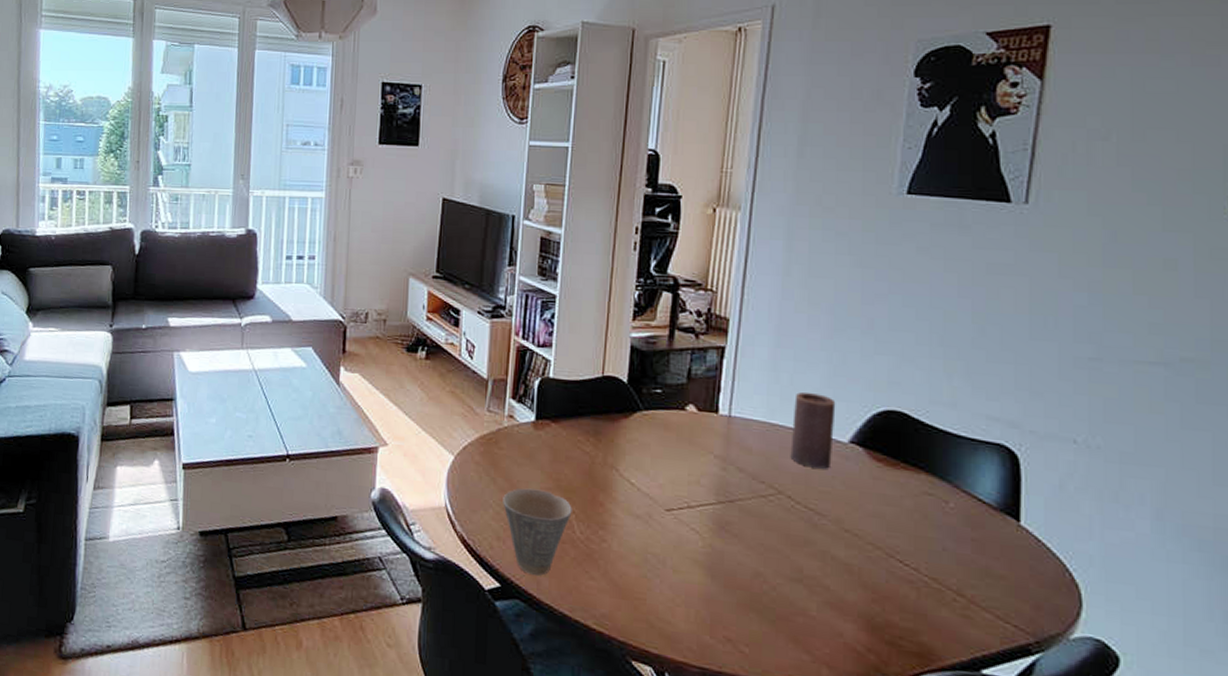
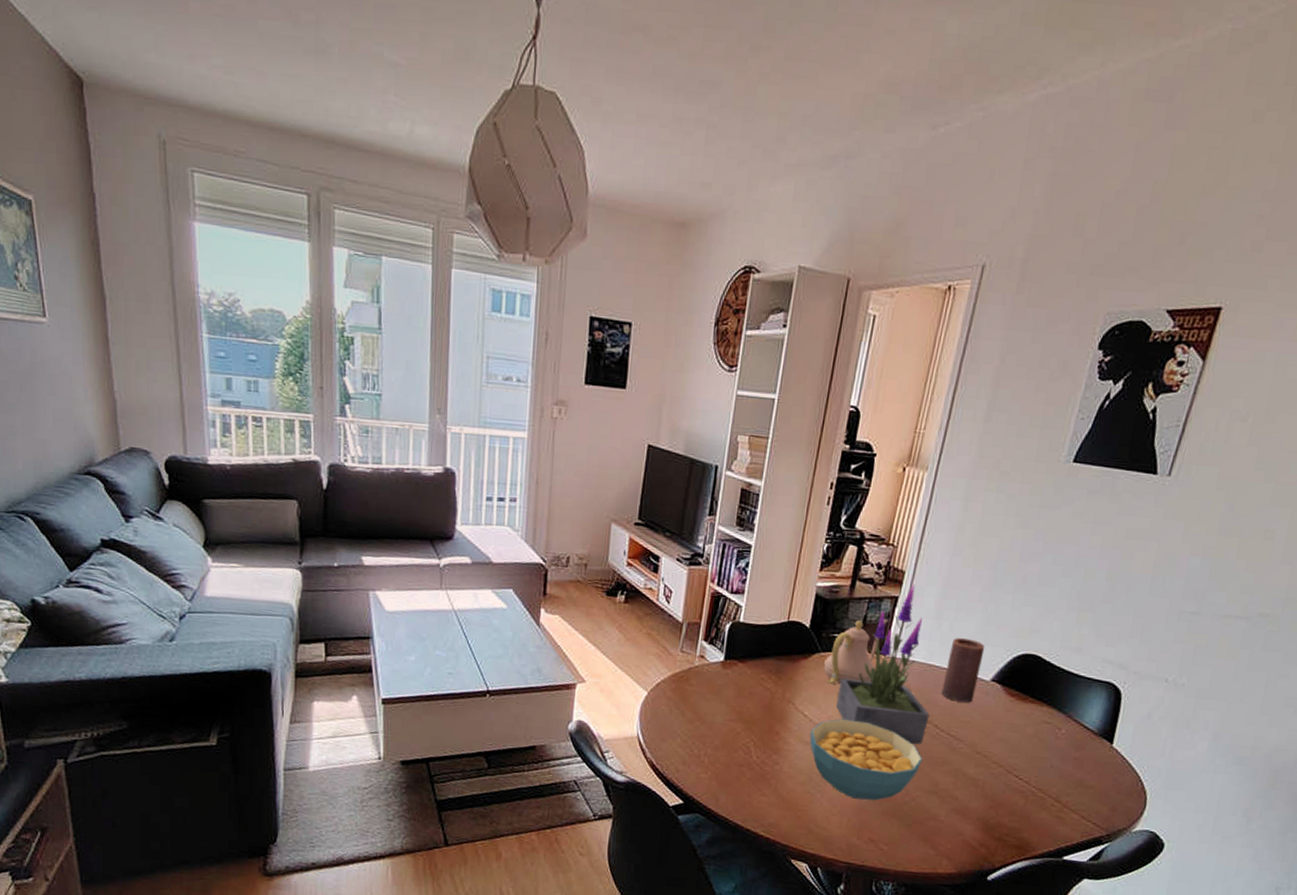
cup: present [503,488,572,576] -> none [690,720,751,794]
cereal bowl: none [640,487,779,590] -> present [809,718,923,801]
teapot: none [648,372,717,448] -> present [824,619,889,685]
potted plant: none [667,332,780,520] -> present [836,584,930,745]

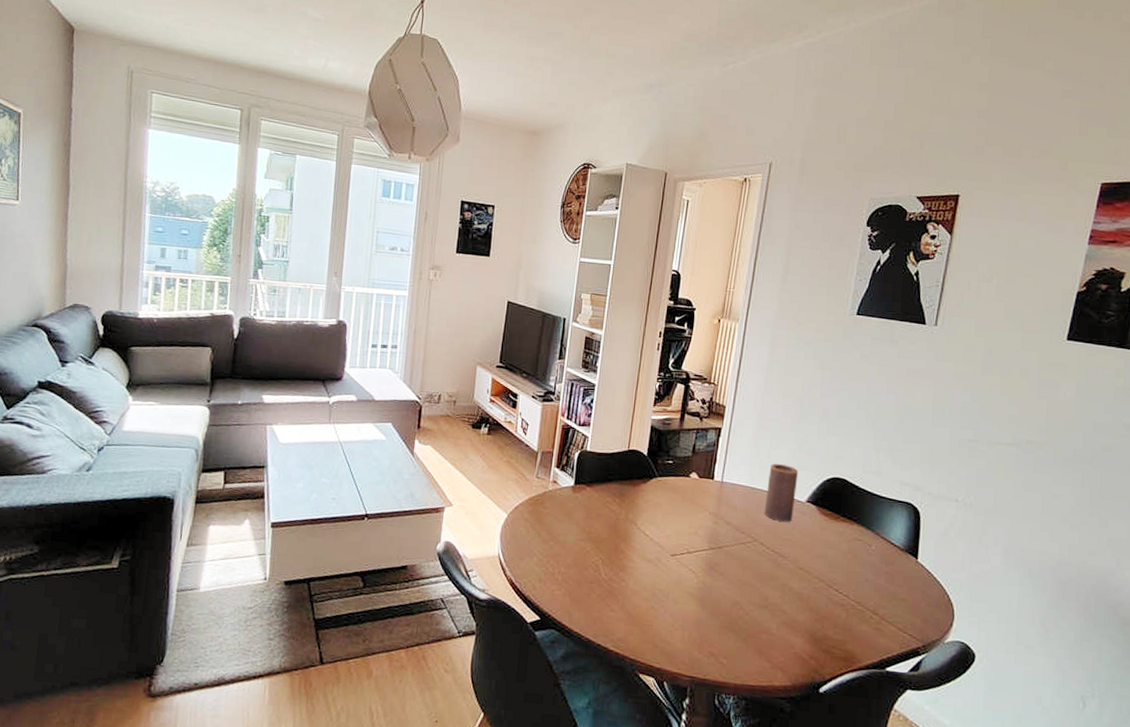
cereal bowl: present [809,718,923,801] -> none [651,537,753,616]
teapot: present [824,619,889,685] -> none [661,447,715,507]
potted plant: present [836,584,930,745] -> none [673,417,756,562]

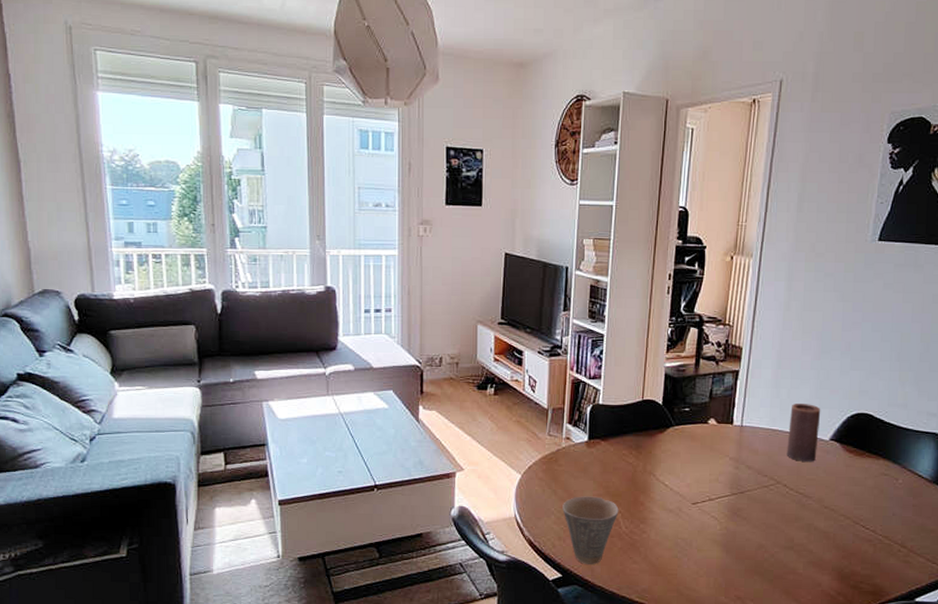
cup: none [545,539,600,610] -> present [562,496,619,564]

